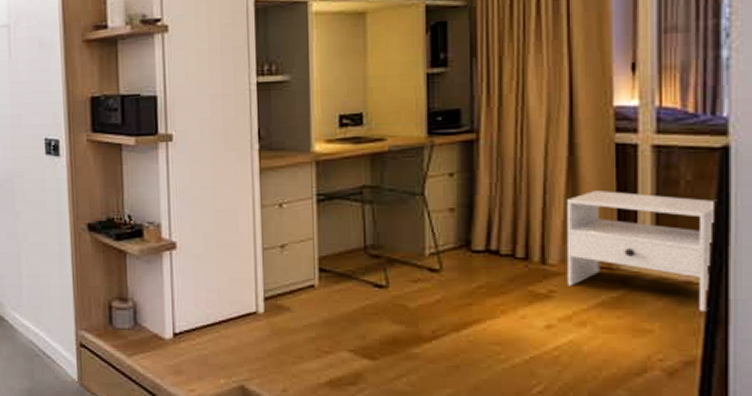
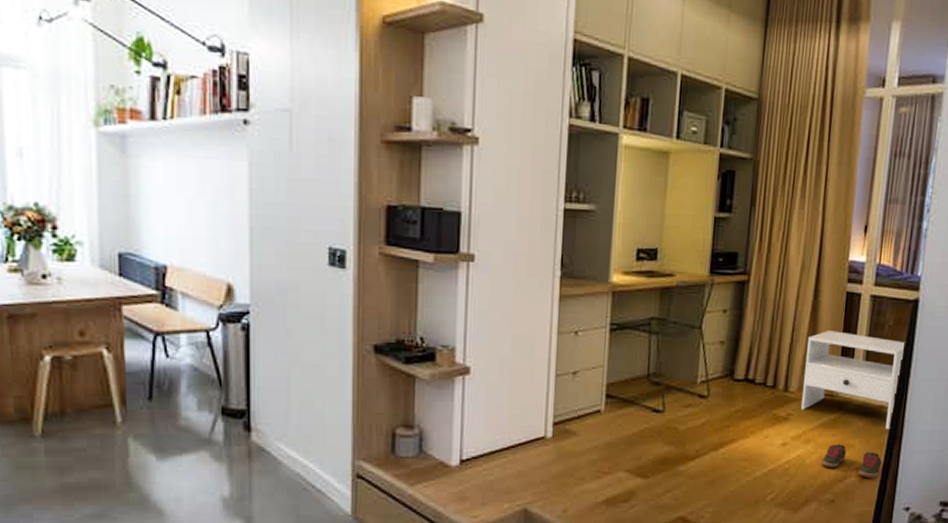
shoe: none [606,328,700,374] -> present [821,444,882,478]

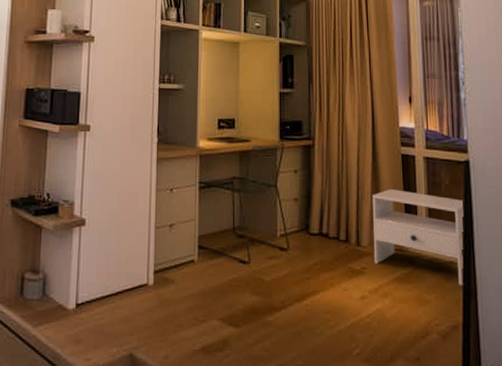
shoe: present [821,444,882,478] -> none [401,299,461,336]

